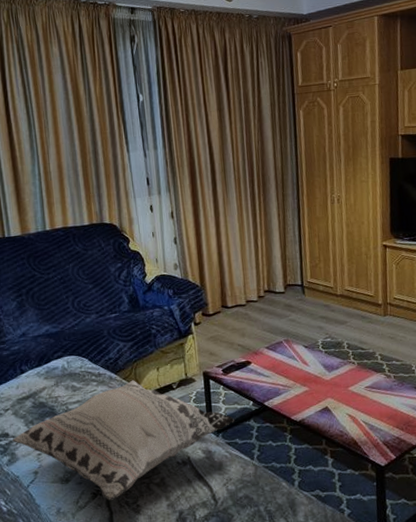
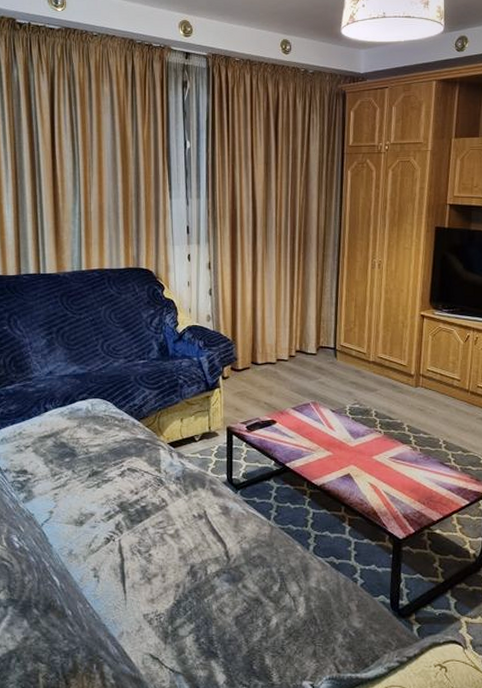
decorative pillow: present [12,380,234,500] -> none [30,428,254,547]

